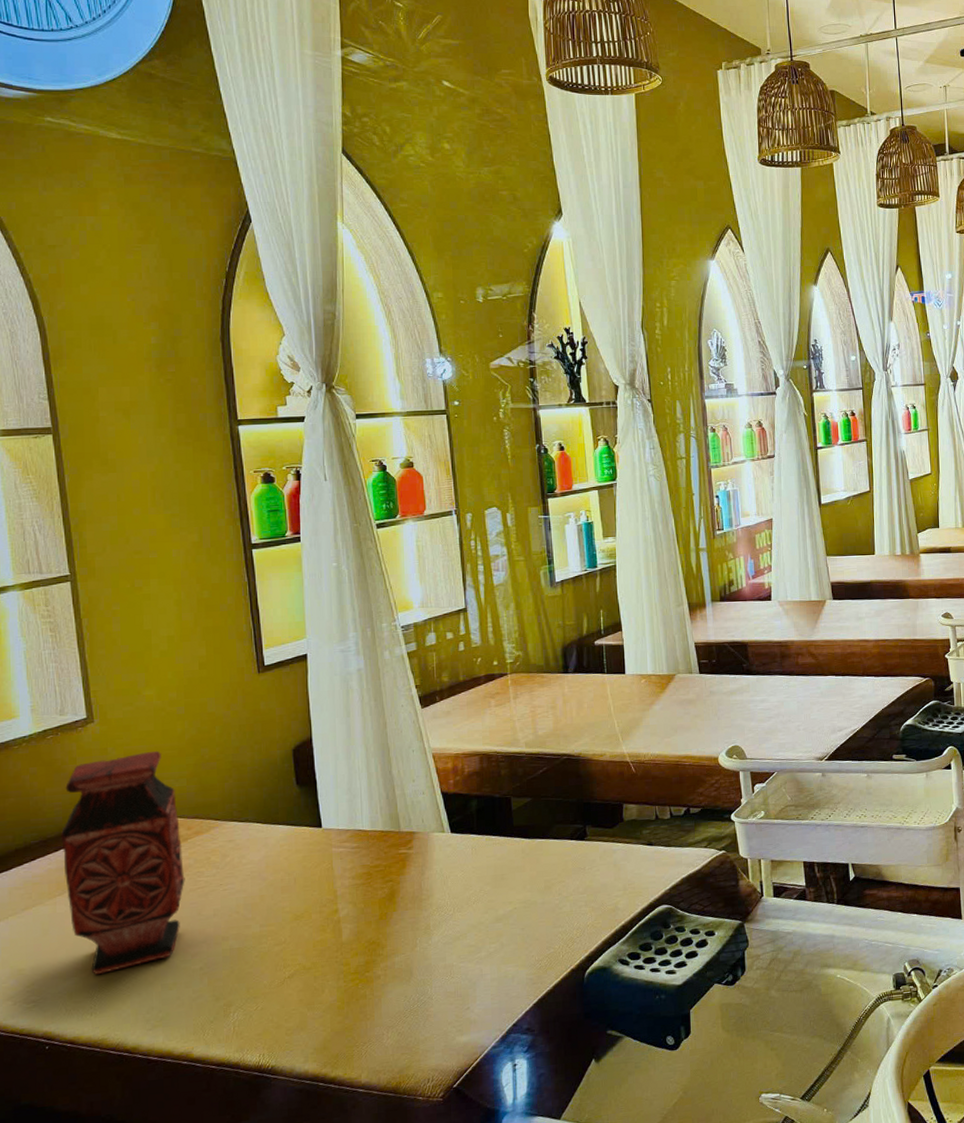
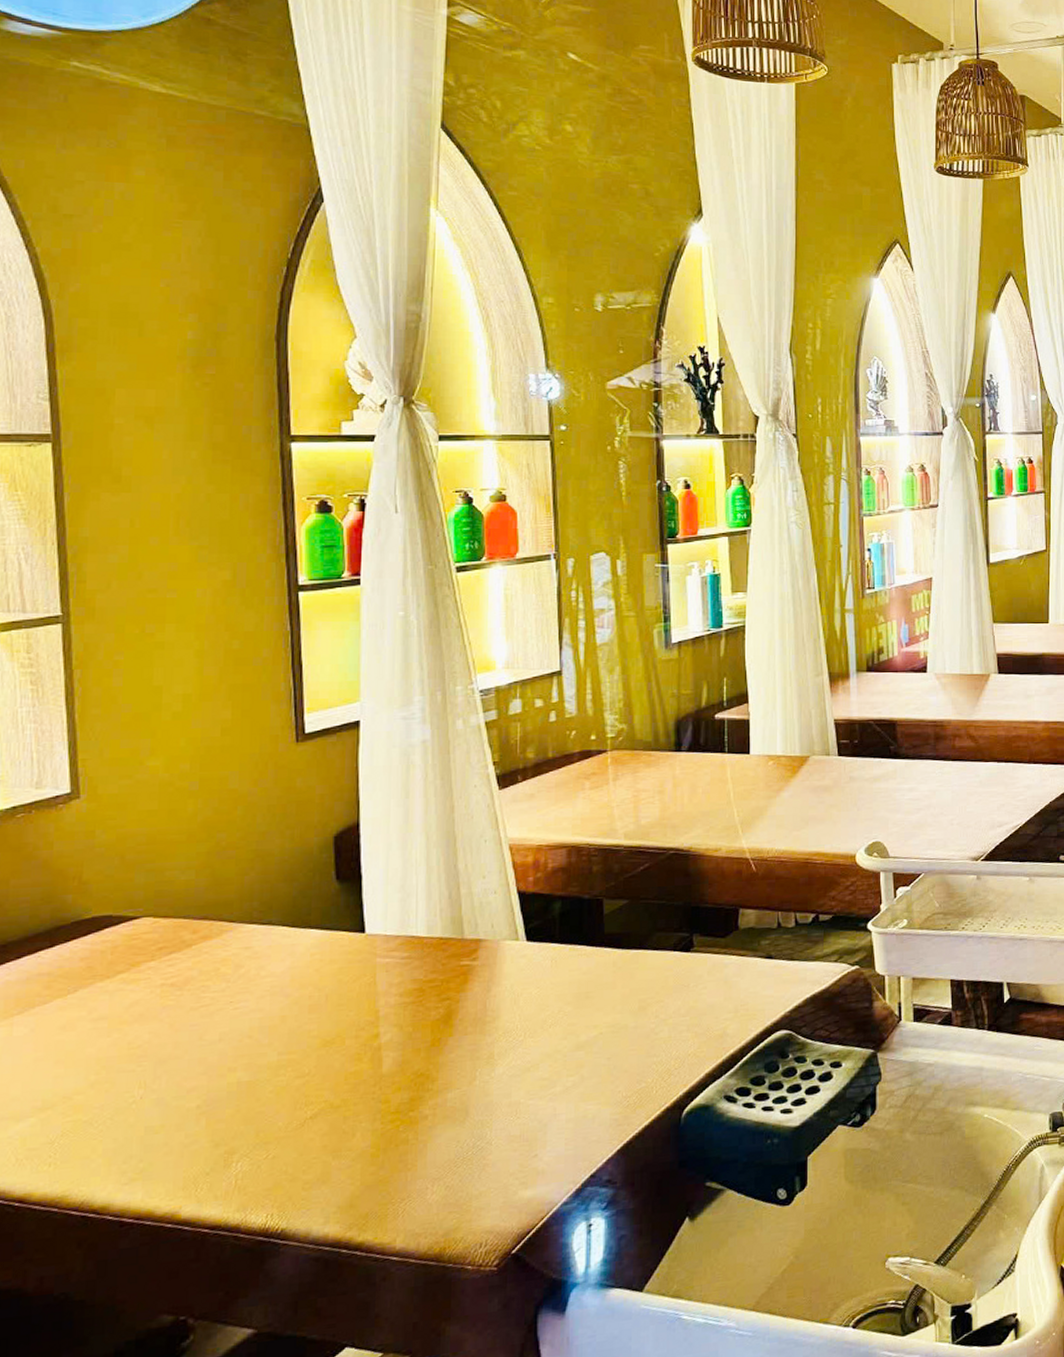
vase: present [61,750,185,975] -> none [26,835,185,1115]

